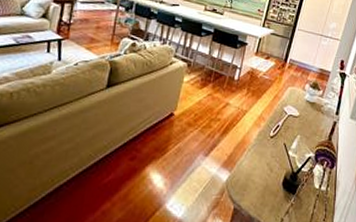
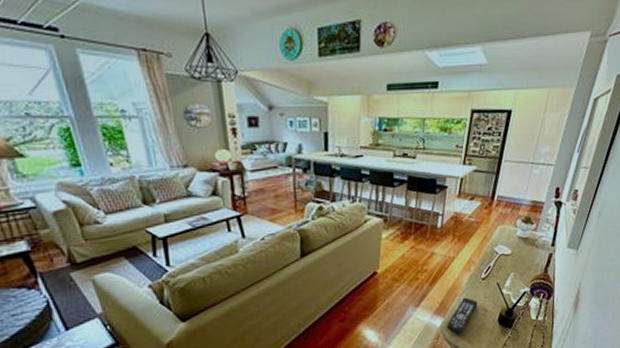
remote control: none [232,153,264,193] -> present [446,297,478,335]

